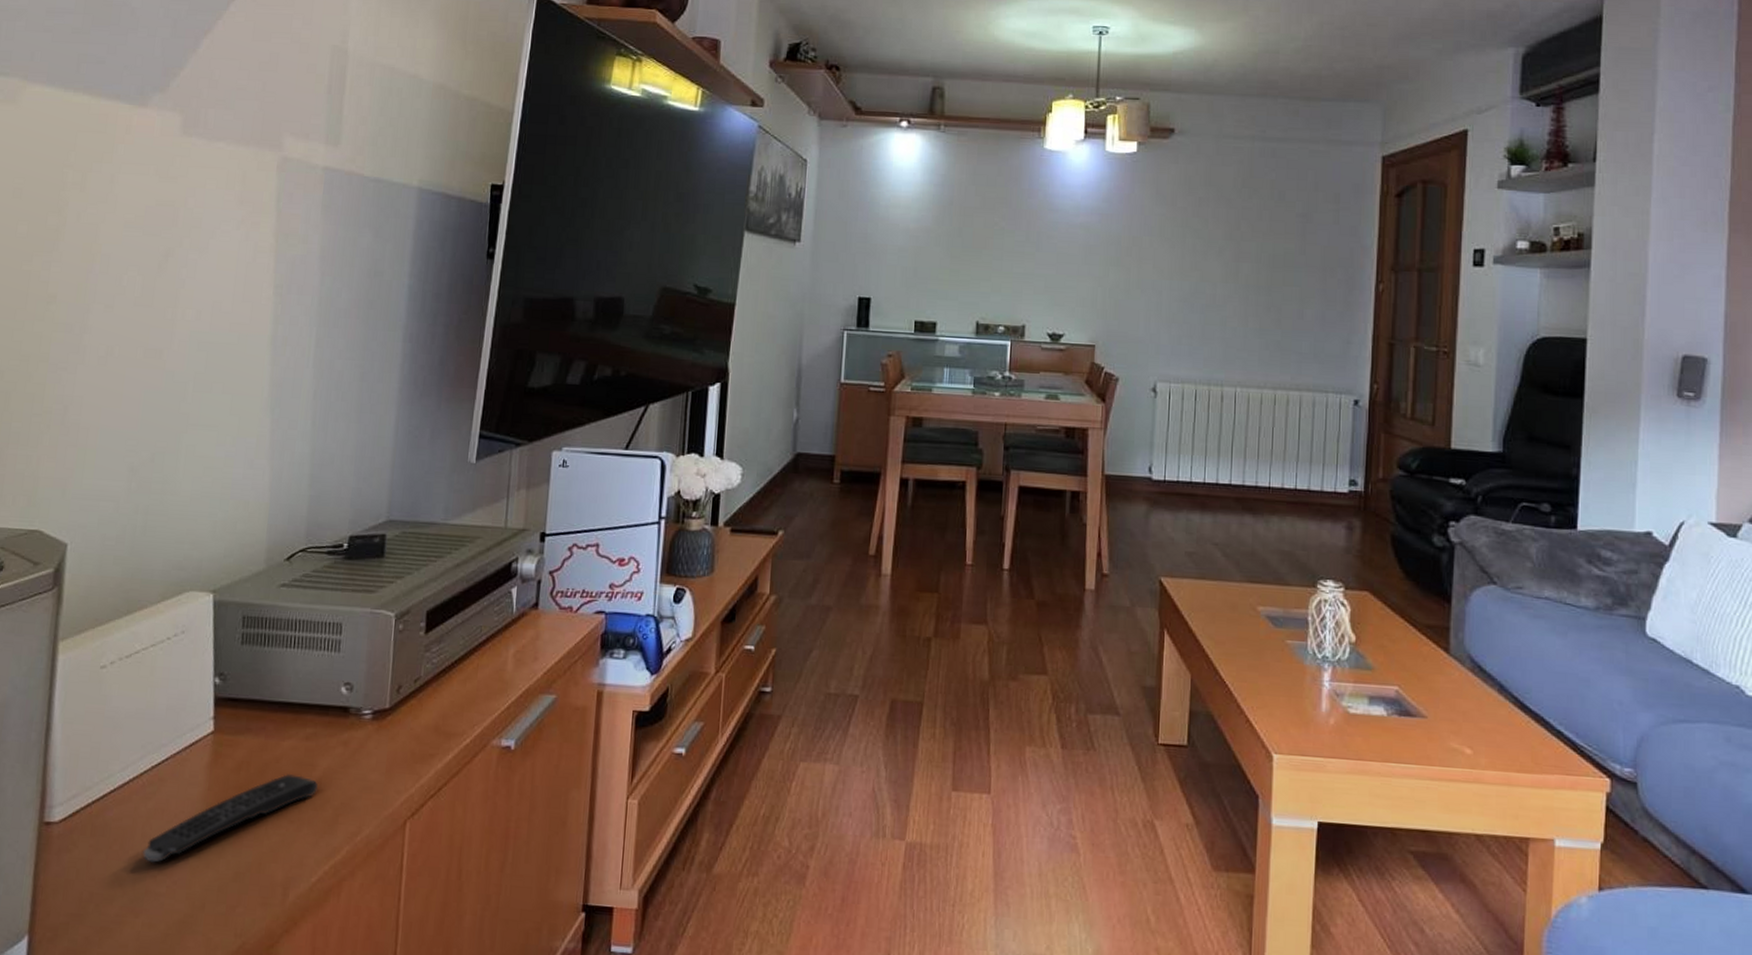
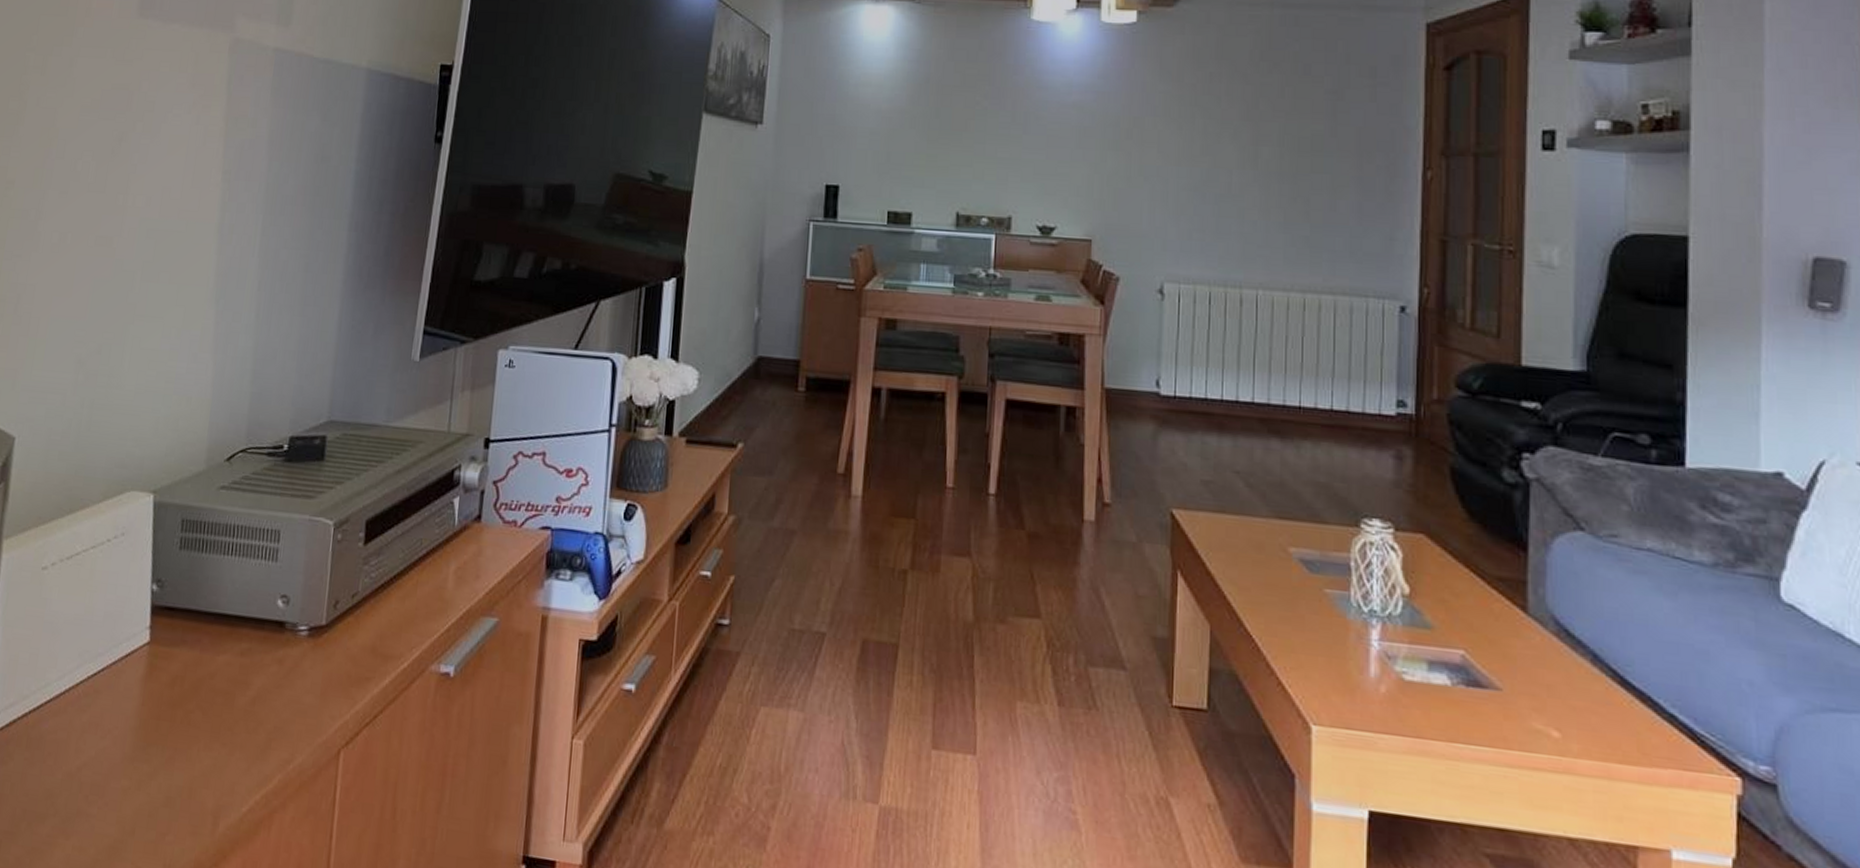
remote control: present [143,774,319,863] -> none [76,692,252,781]

